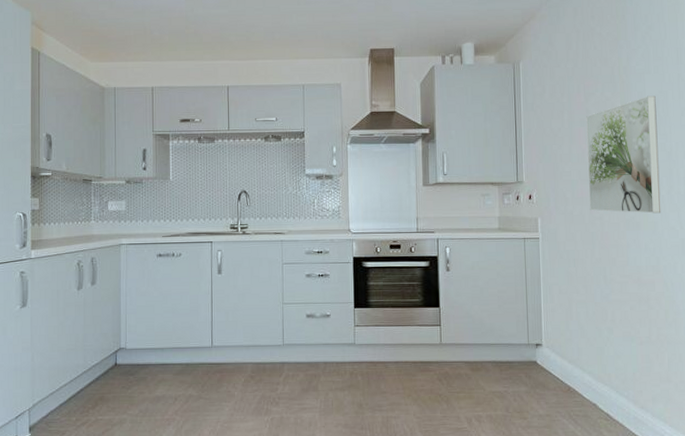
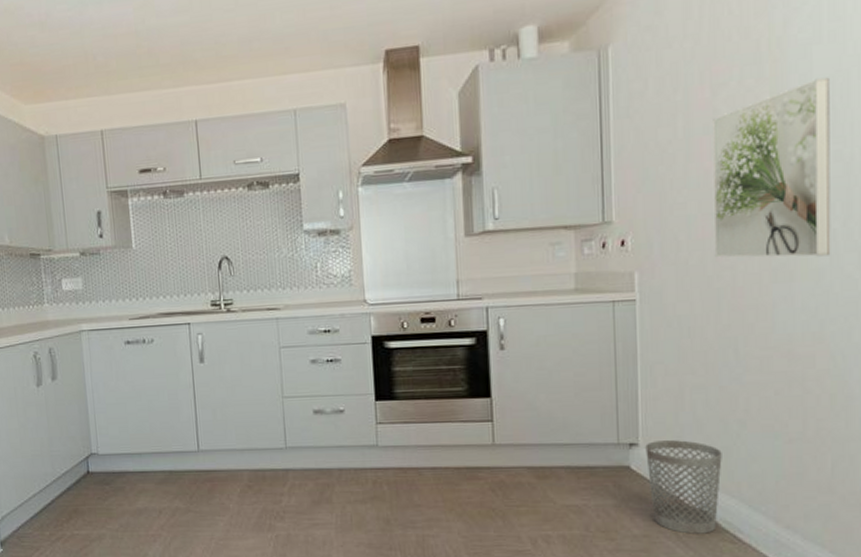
wastebasket: none [547,342,598,414] -> present [645,440,722,534]

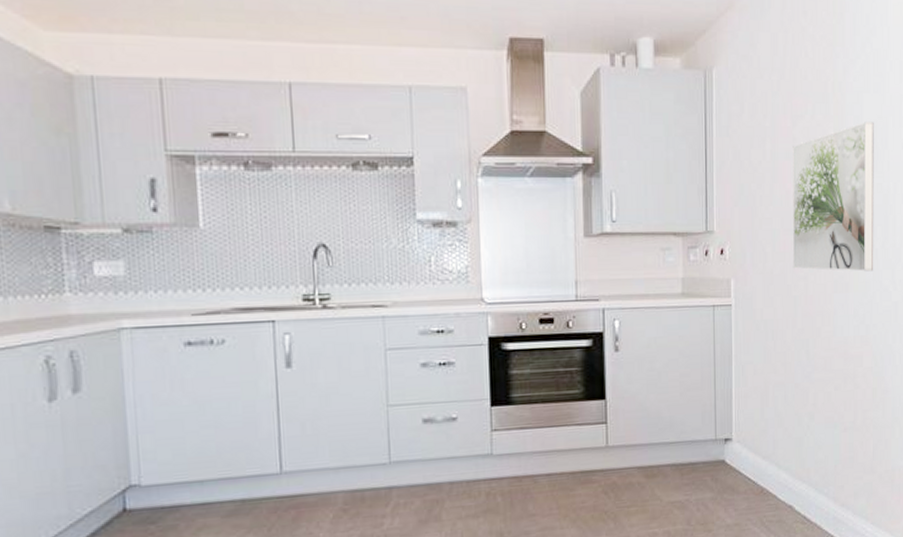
wastebasket: present [645,440,722,534] -> none [738,433,796,519]

